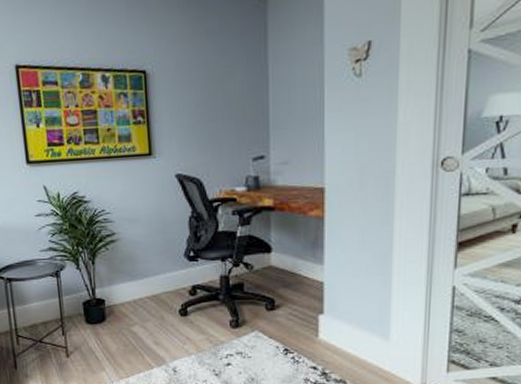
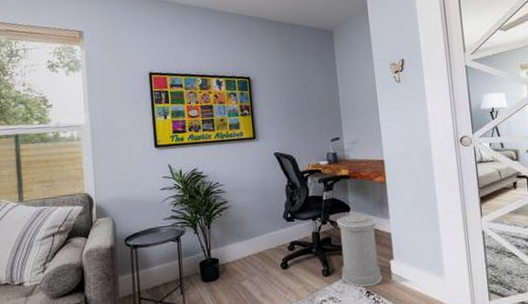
trash can: none [252,257,306,344] -> present [336,214,382,287]

